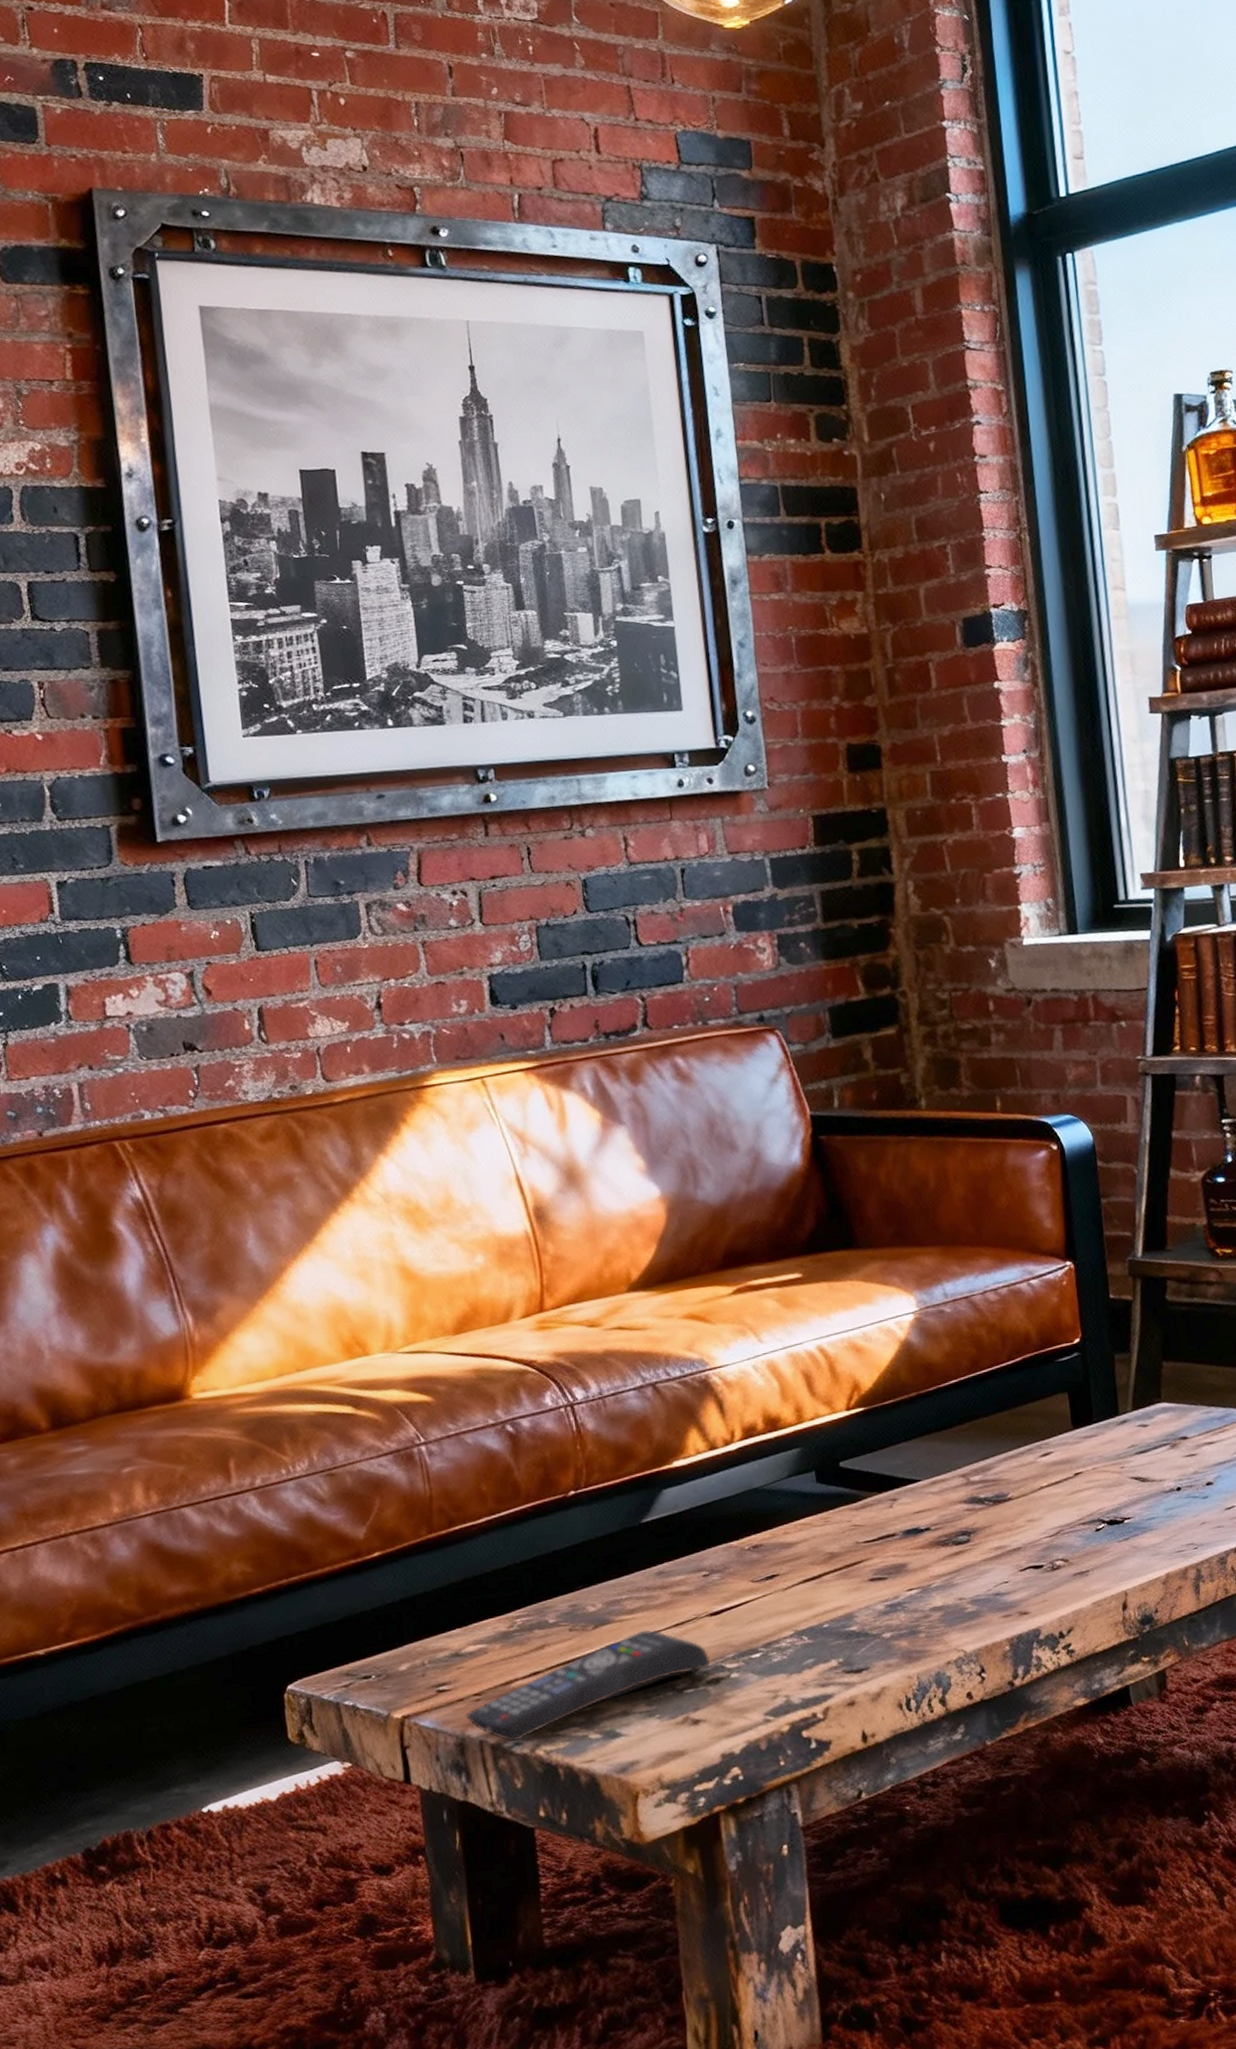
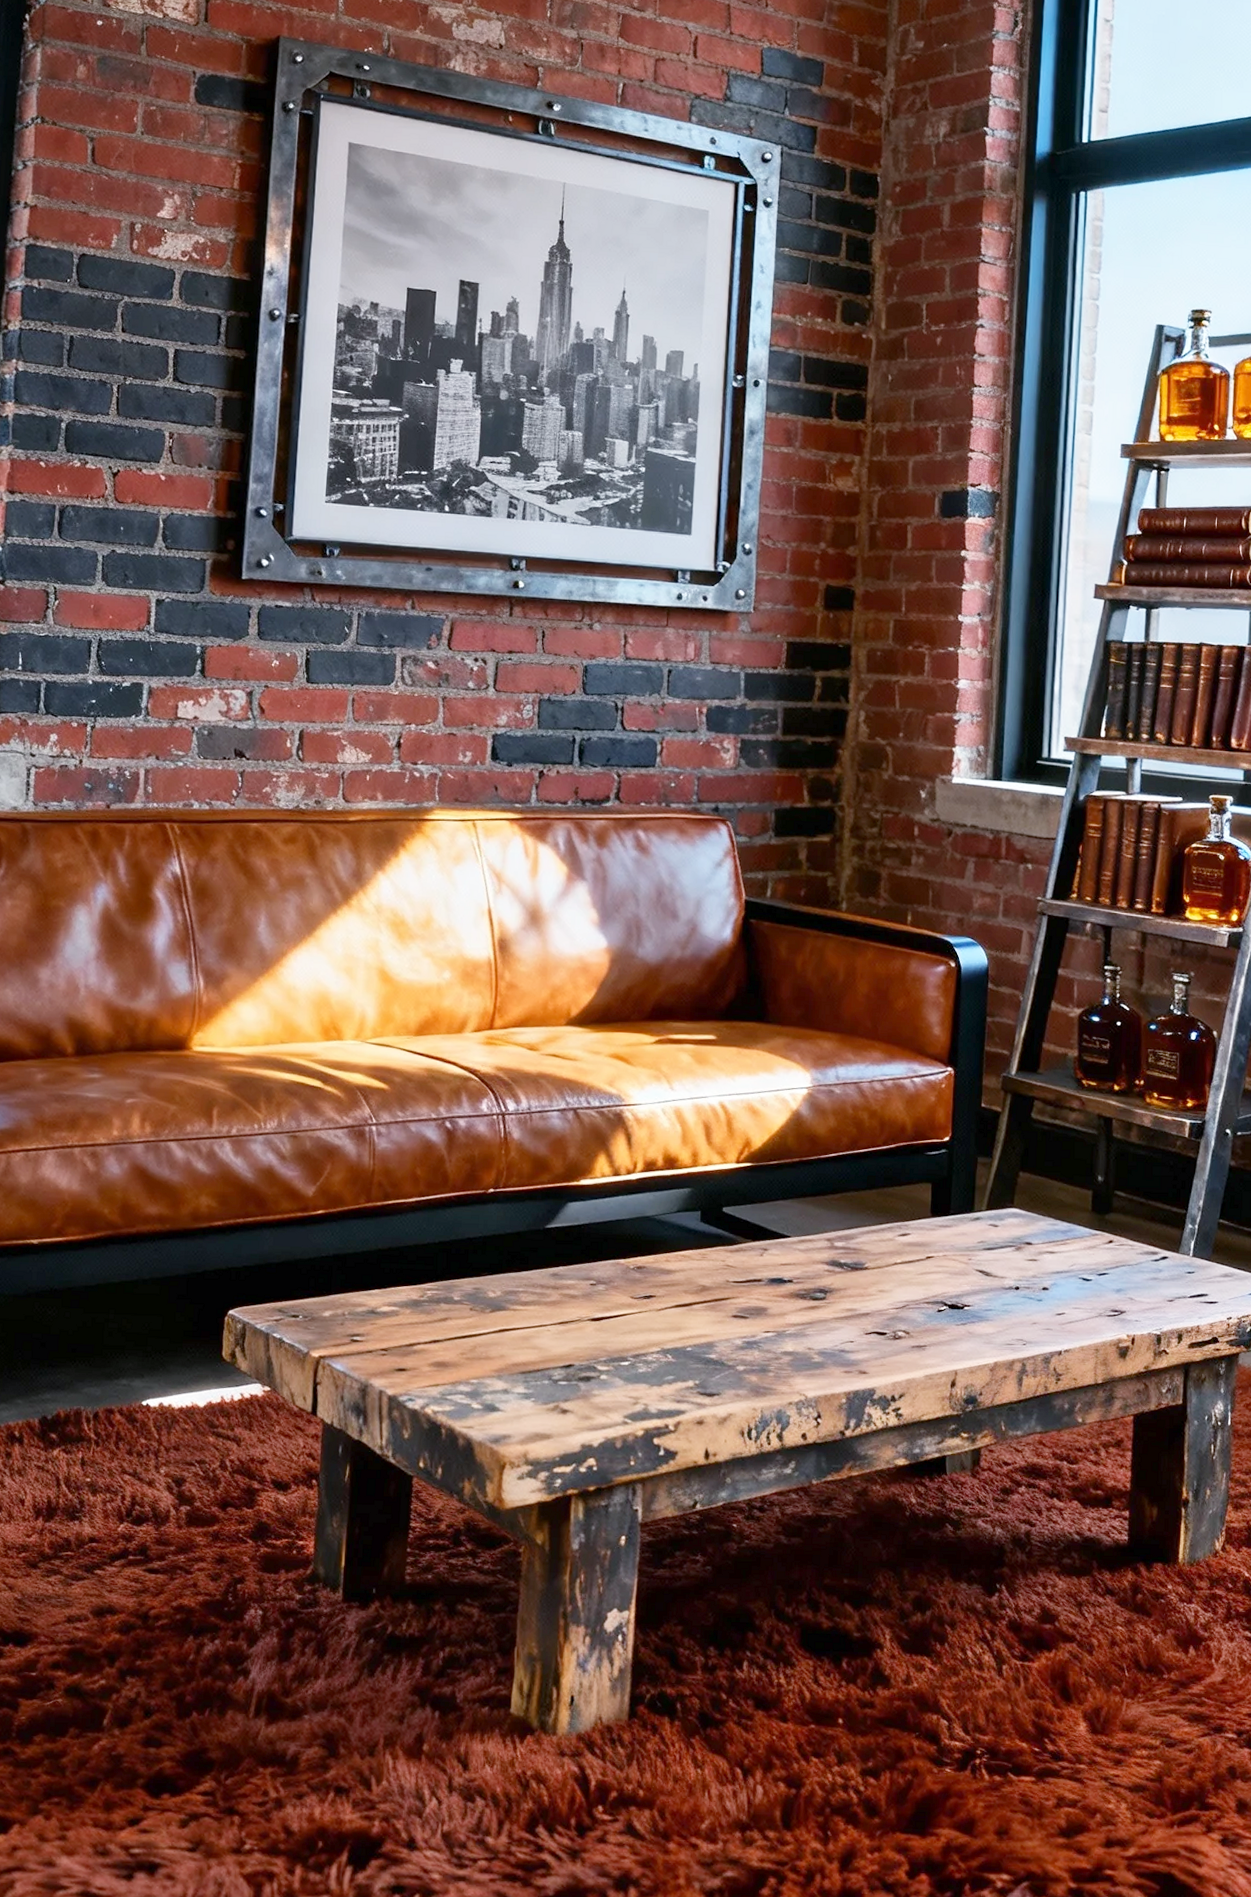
remote control: present [465,1629,711,1743] -> none [371,1322,585,1397]

